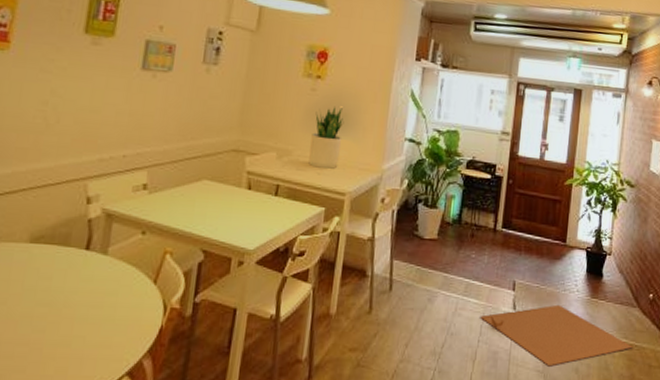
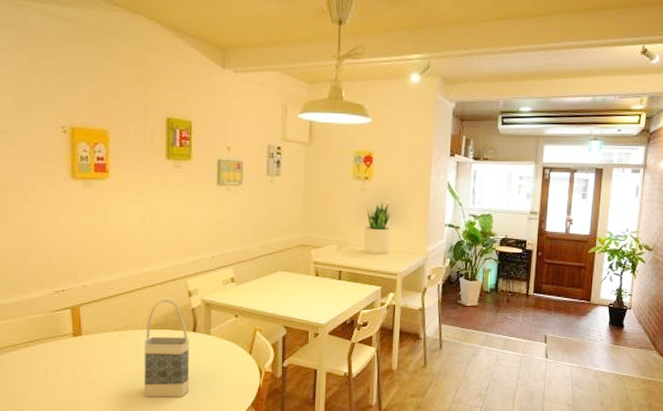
bag: none [7,205,79,336] -> present [143,300,190,398]
door mat: present [480,304,632,367] -> none [517,352,650,401]

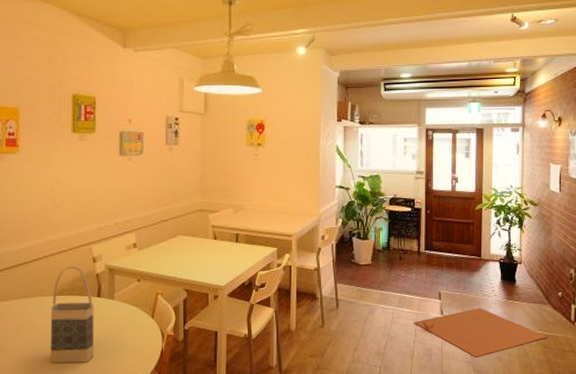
planter: present [364,203,391,254] -> none [259,167,284,217]
door mat: none [517,352,650,401] -> present [414,307,547,358]

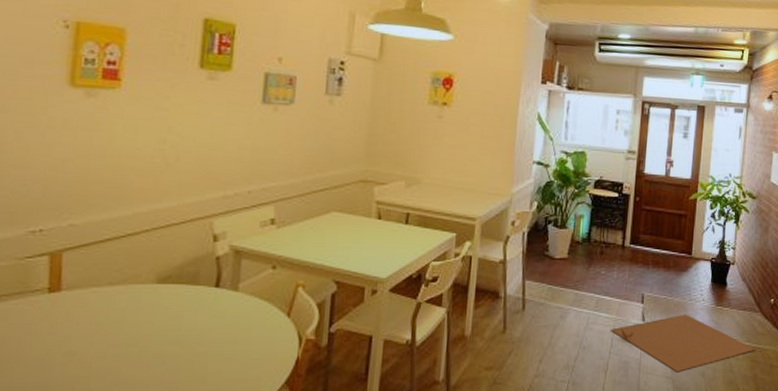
bag: present [50,266,94,364] -> none [140,245,210,375]

